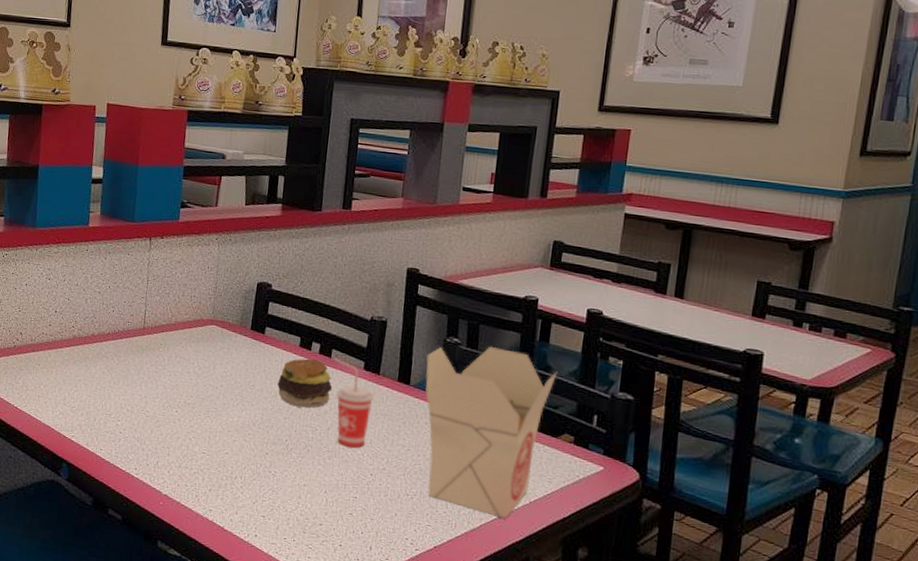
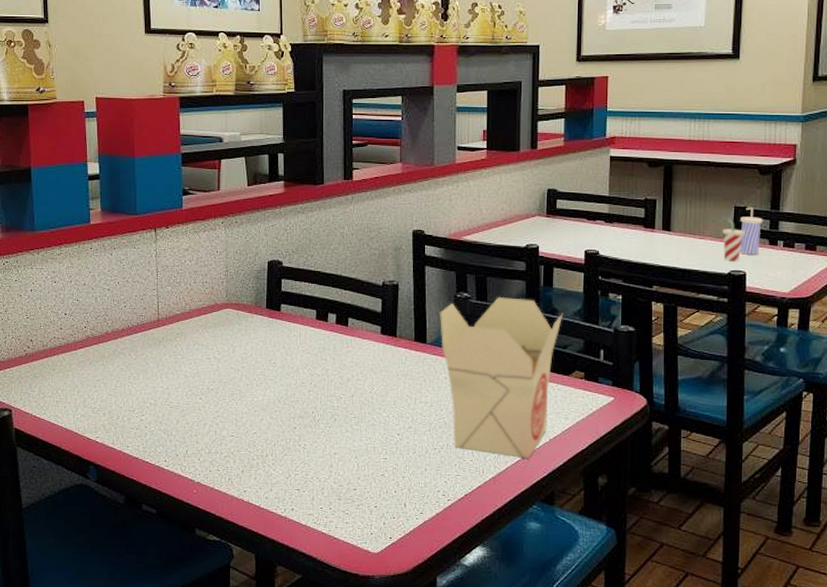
burger: present [277,358,333,408] -> none [298,330,352,379]
beverage cup: present [332,357,375,448] -> none [349,326,394,412]
beverage cup: none [739,290,767,340] -> present [722,216,745,262]
beverage cup: none [758,283,788,335] -> present [740,207,763,255]

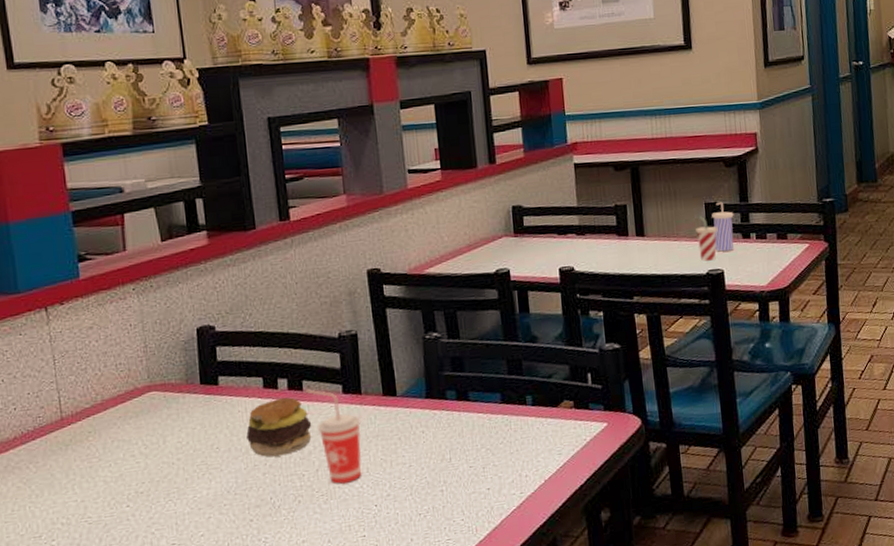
burger: none [298,330,352,379] -> present [246,397,312,458]
beverage cup: none [349,326,394,412] -> present [304,389,362,485]
takeout container: present [440,296,563,458] -> none [408,329,544,509]

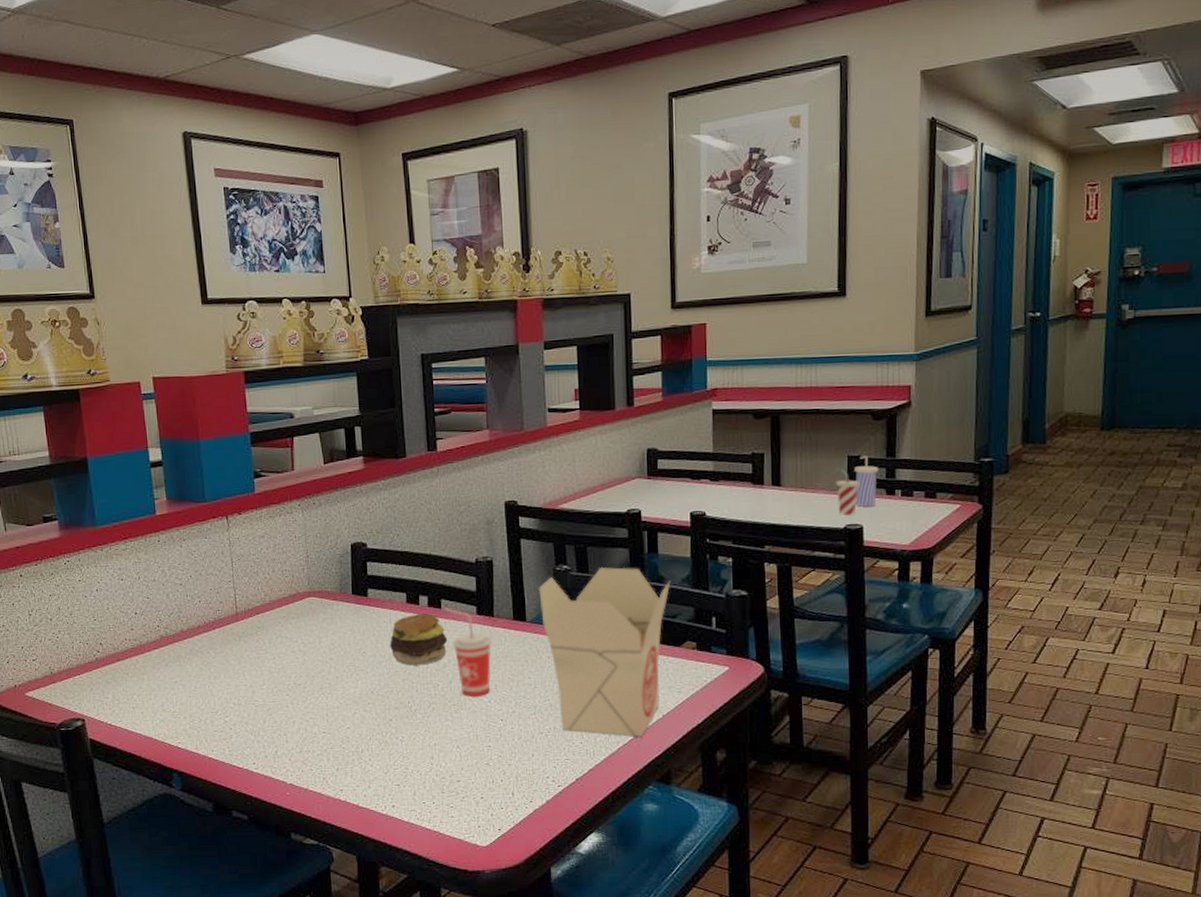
takeout container: none [408,329,544,509] -> present [539,566,671,737]

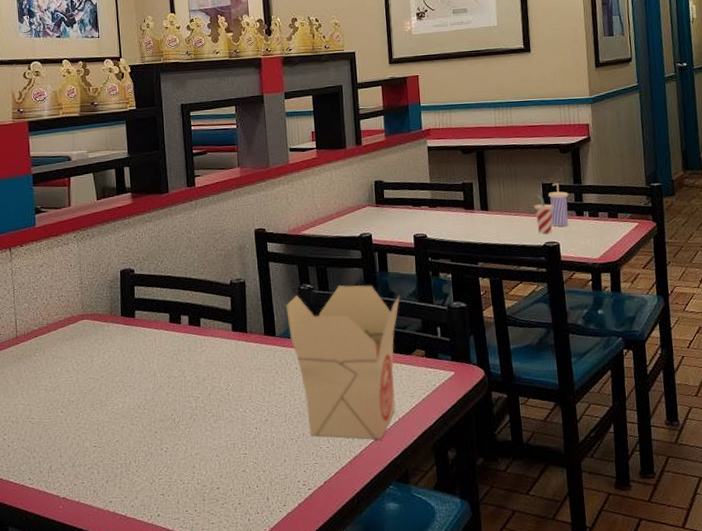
burger: present [390,613,448,666] -> none [155,331,207,380]
beverage cup: present [443,608,492,698] -> none [202,326,246,408]

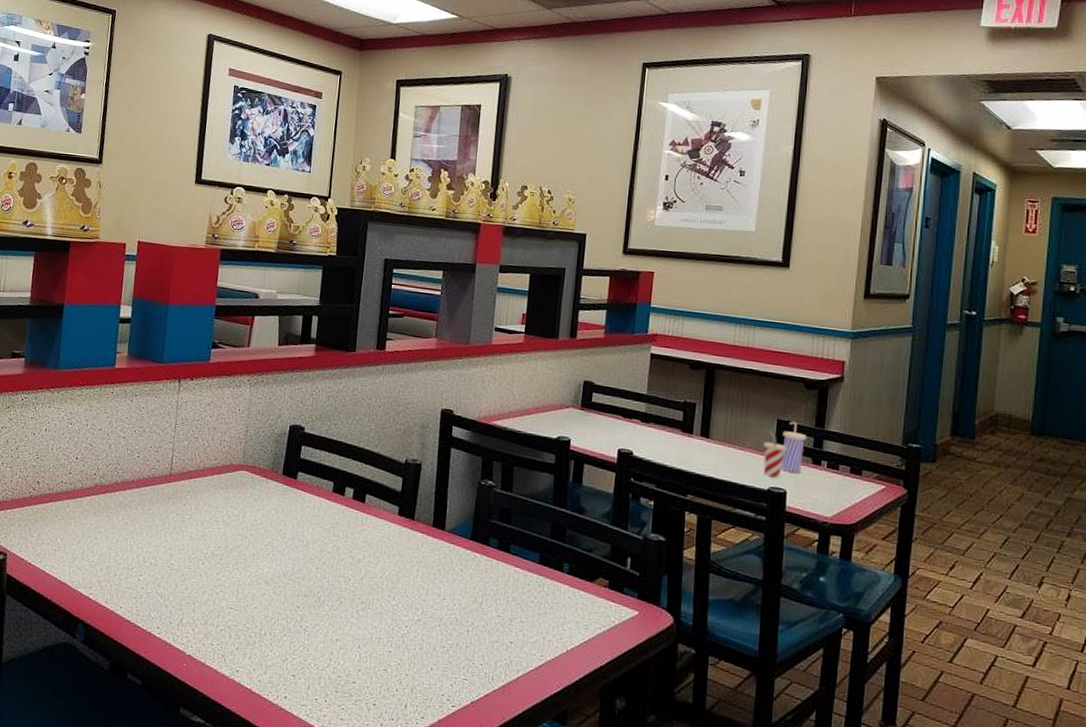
takeout container: present [286,284,400,440] -> none [460,488,591,669]

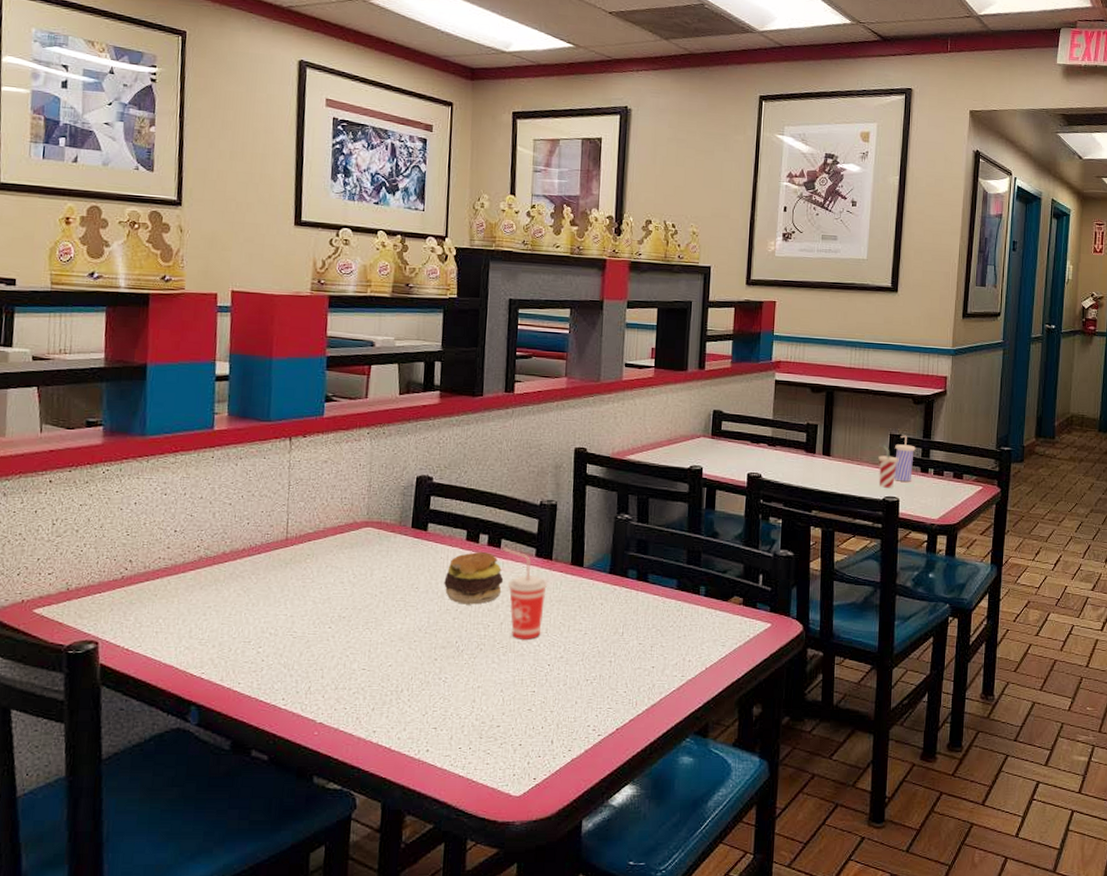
burger: none [309,504,367,557] -> present [444,552,504,605]
beverage cup: none [366,503,409,599] -> present [502,548,548,641]

